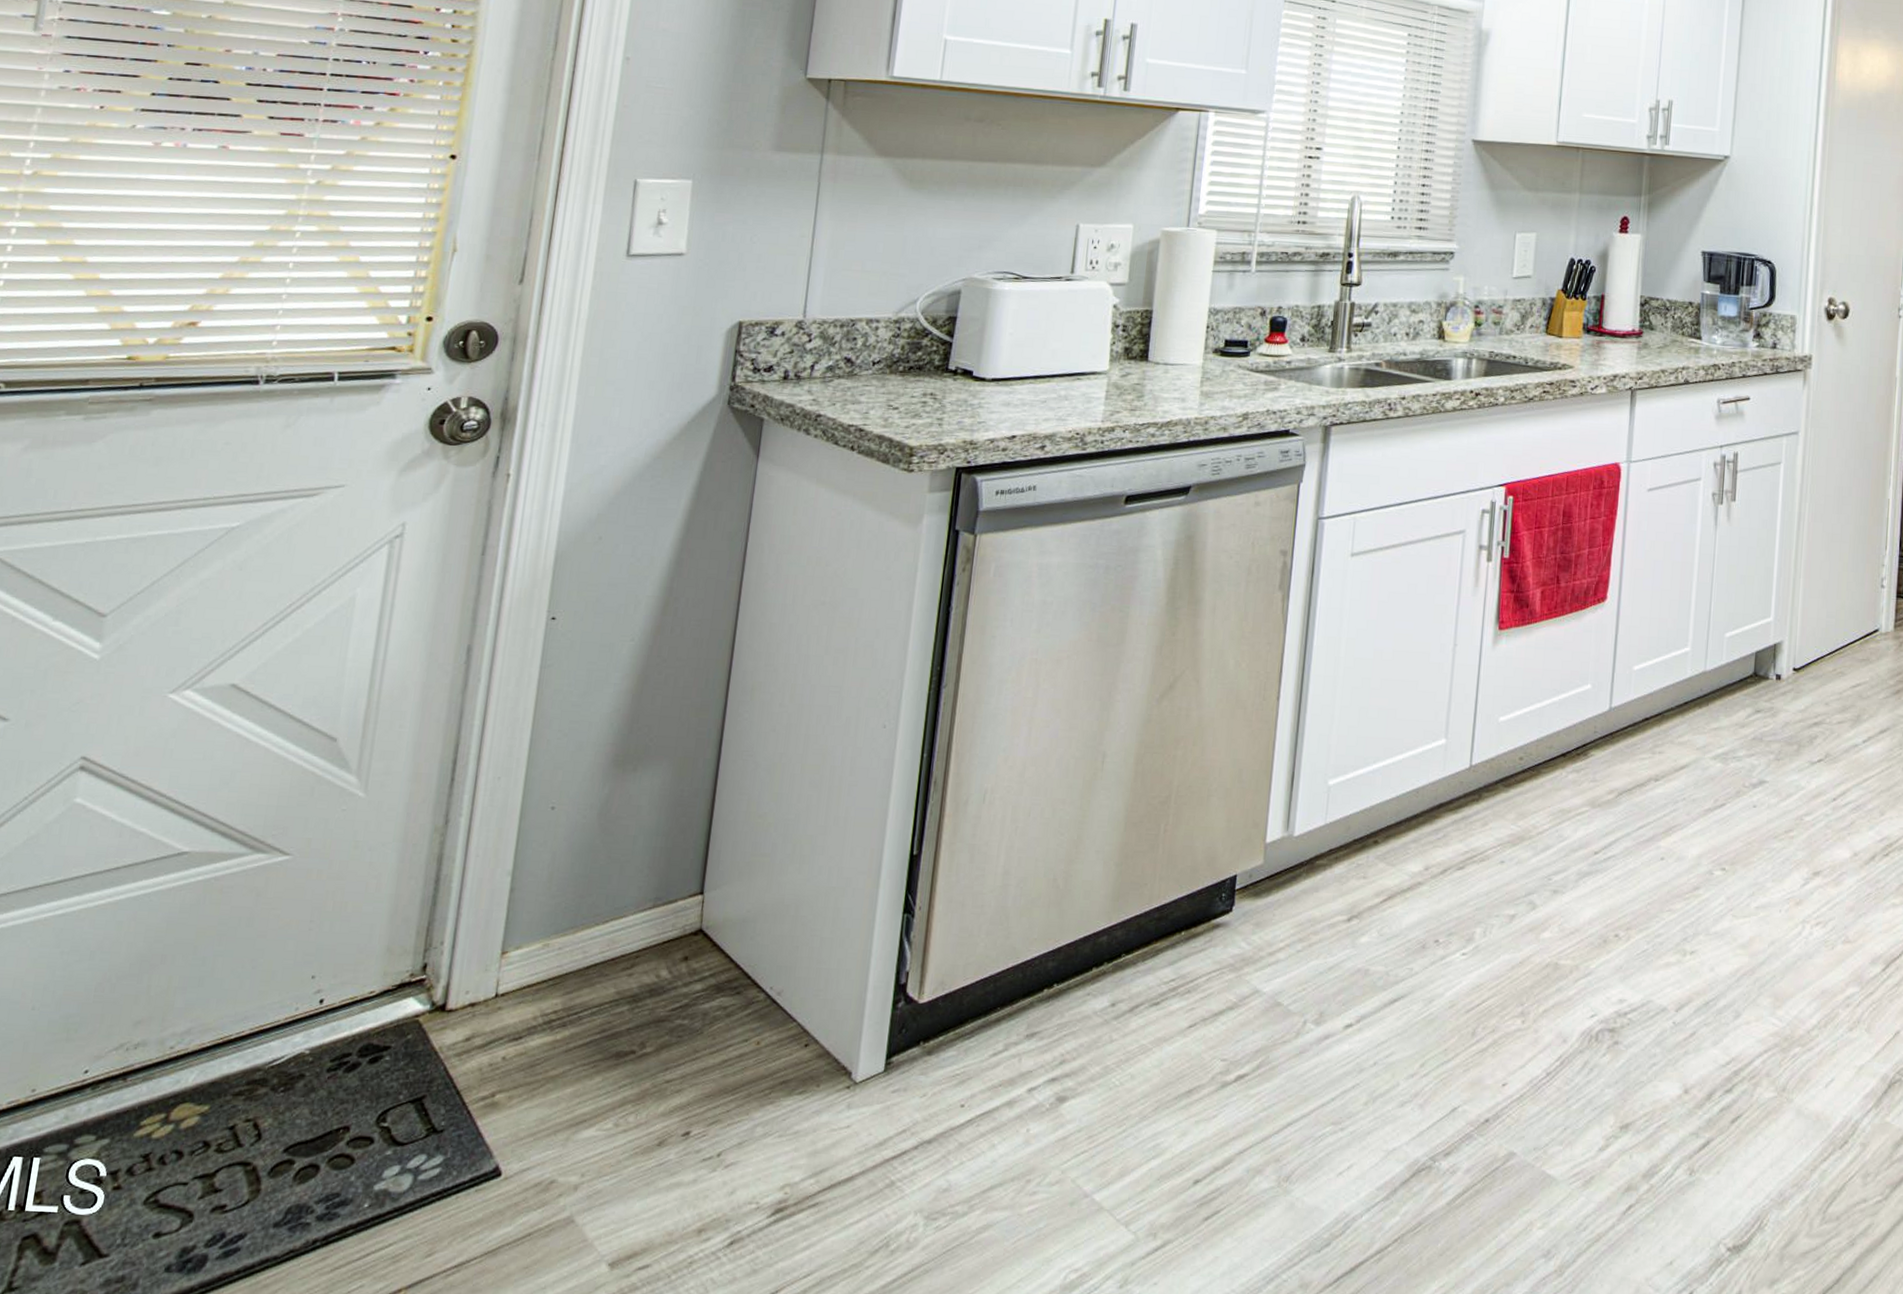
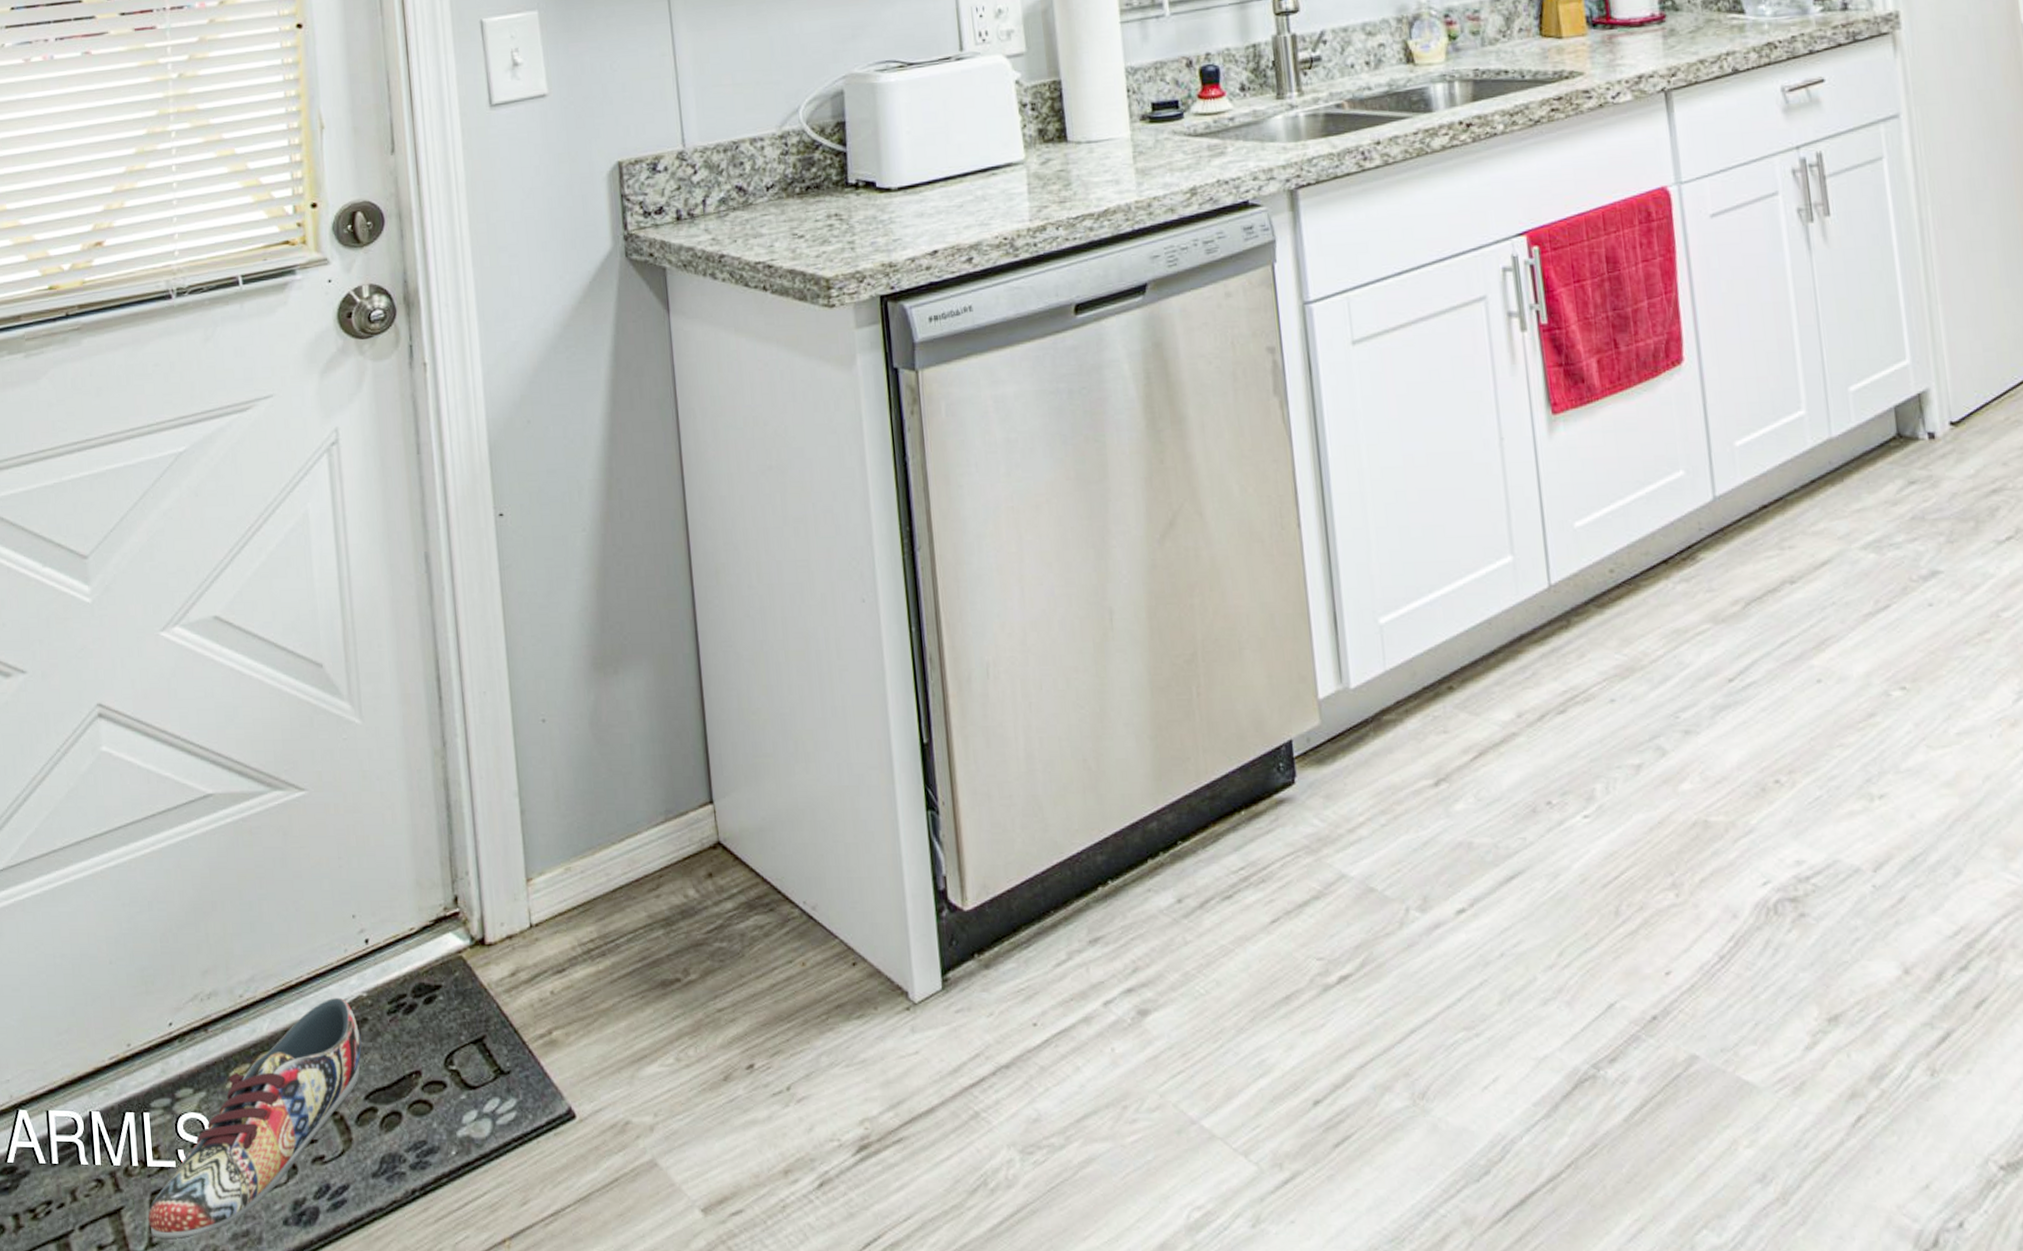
shoe: none [12,1053,294,1283] -> present [148,997,362,1238]

